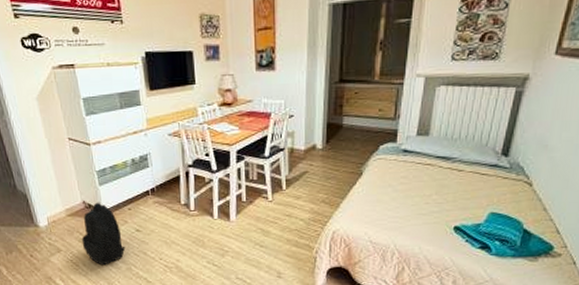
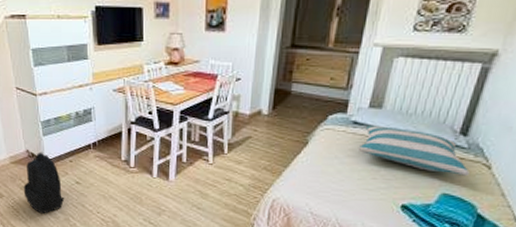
pillow: none [411,152,513,194] -> present [359,126,470,176]

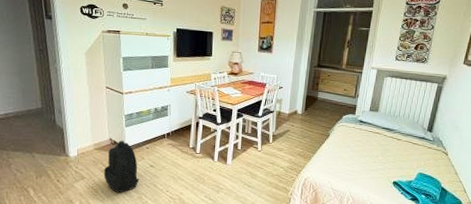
pillow: present [359,126,470,176] -> none [364,124,435,160]

